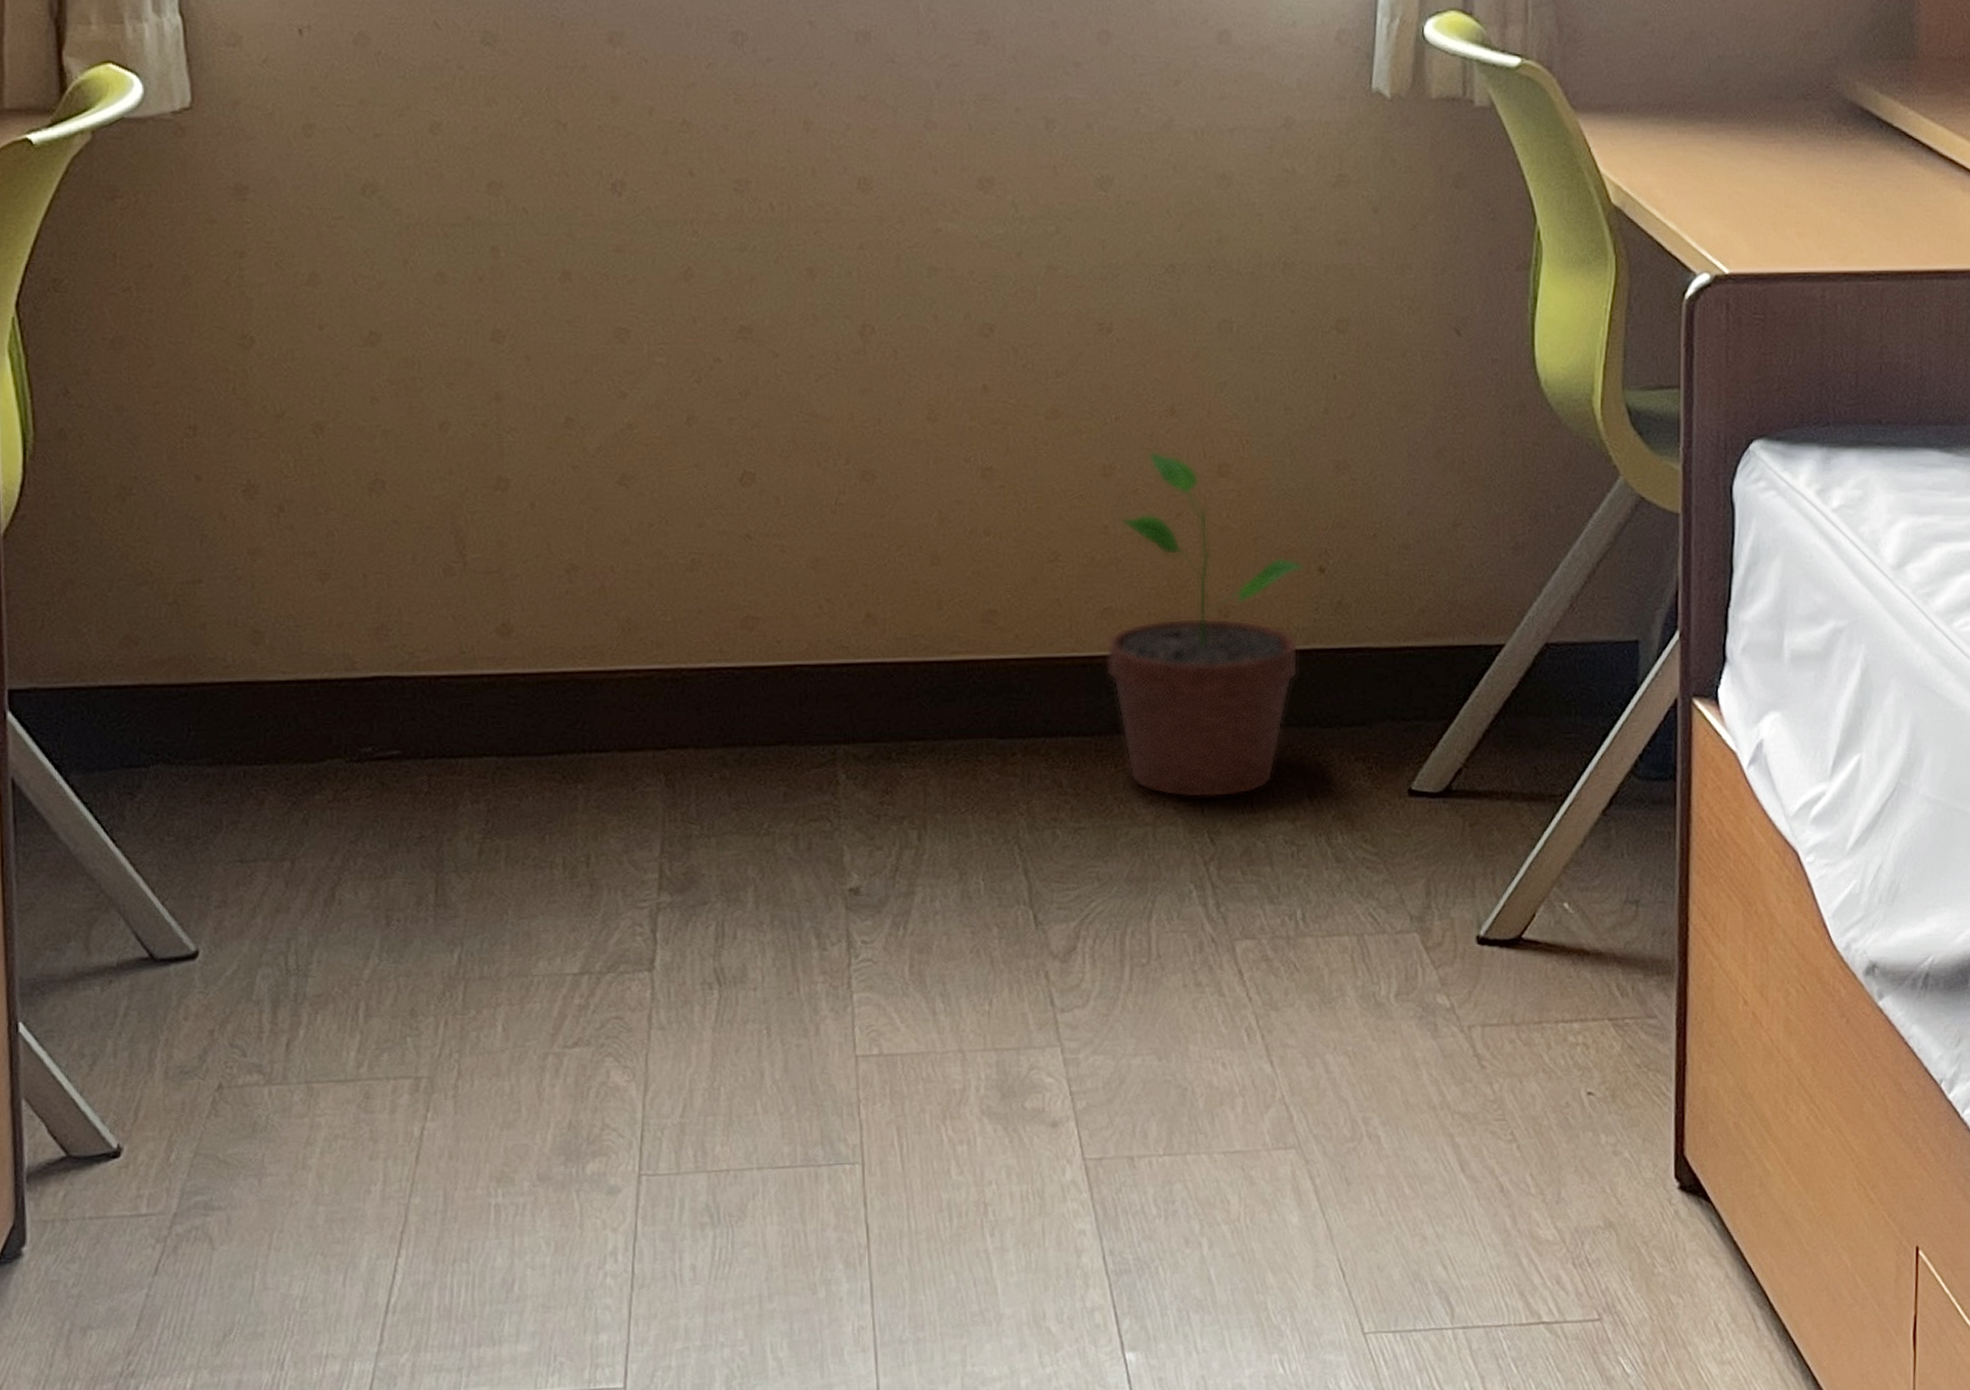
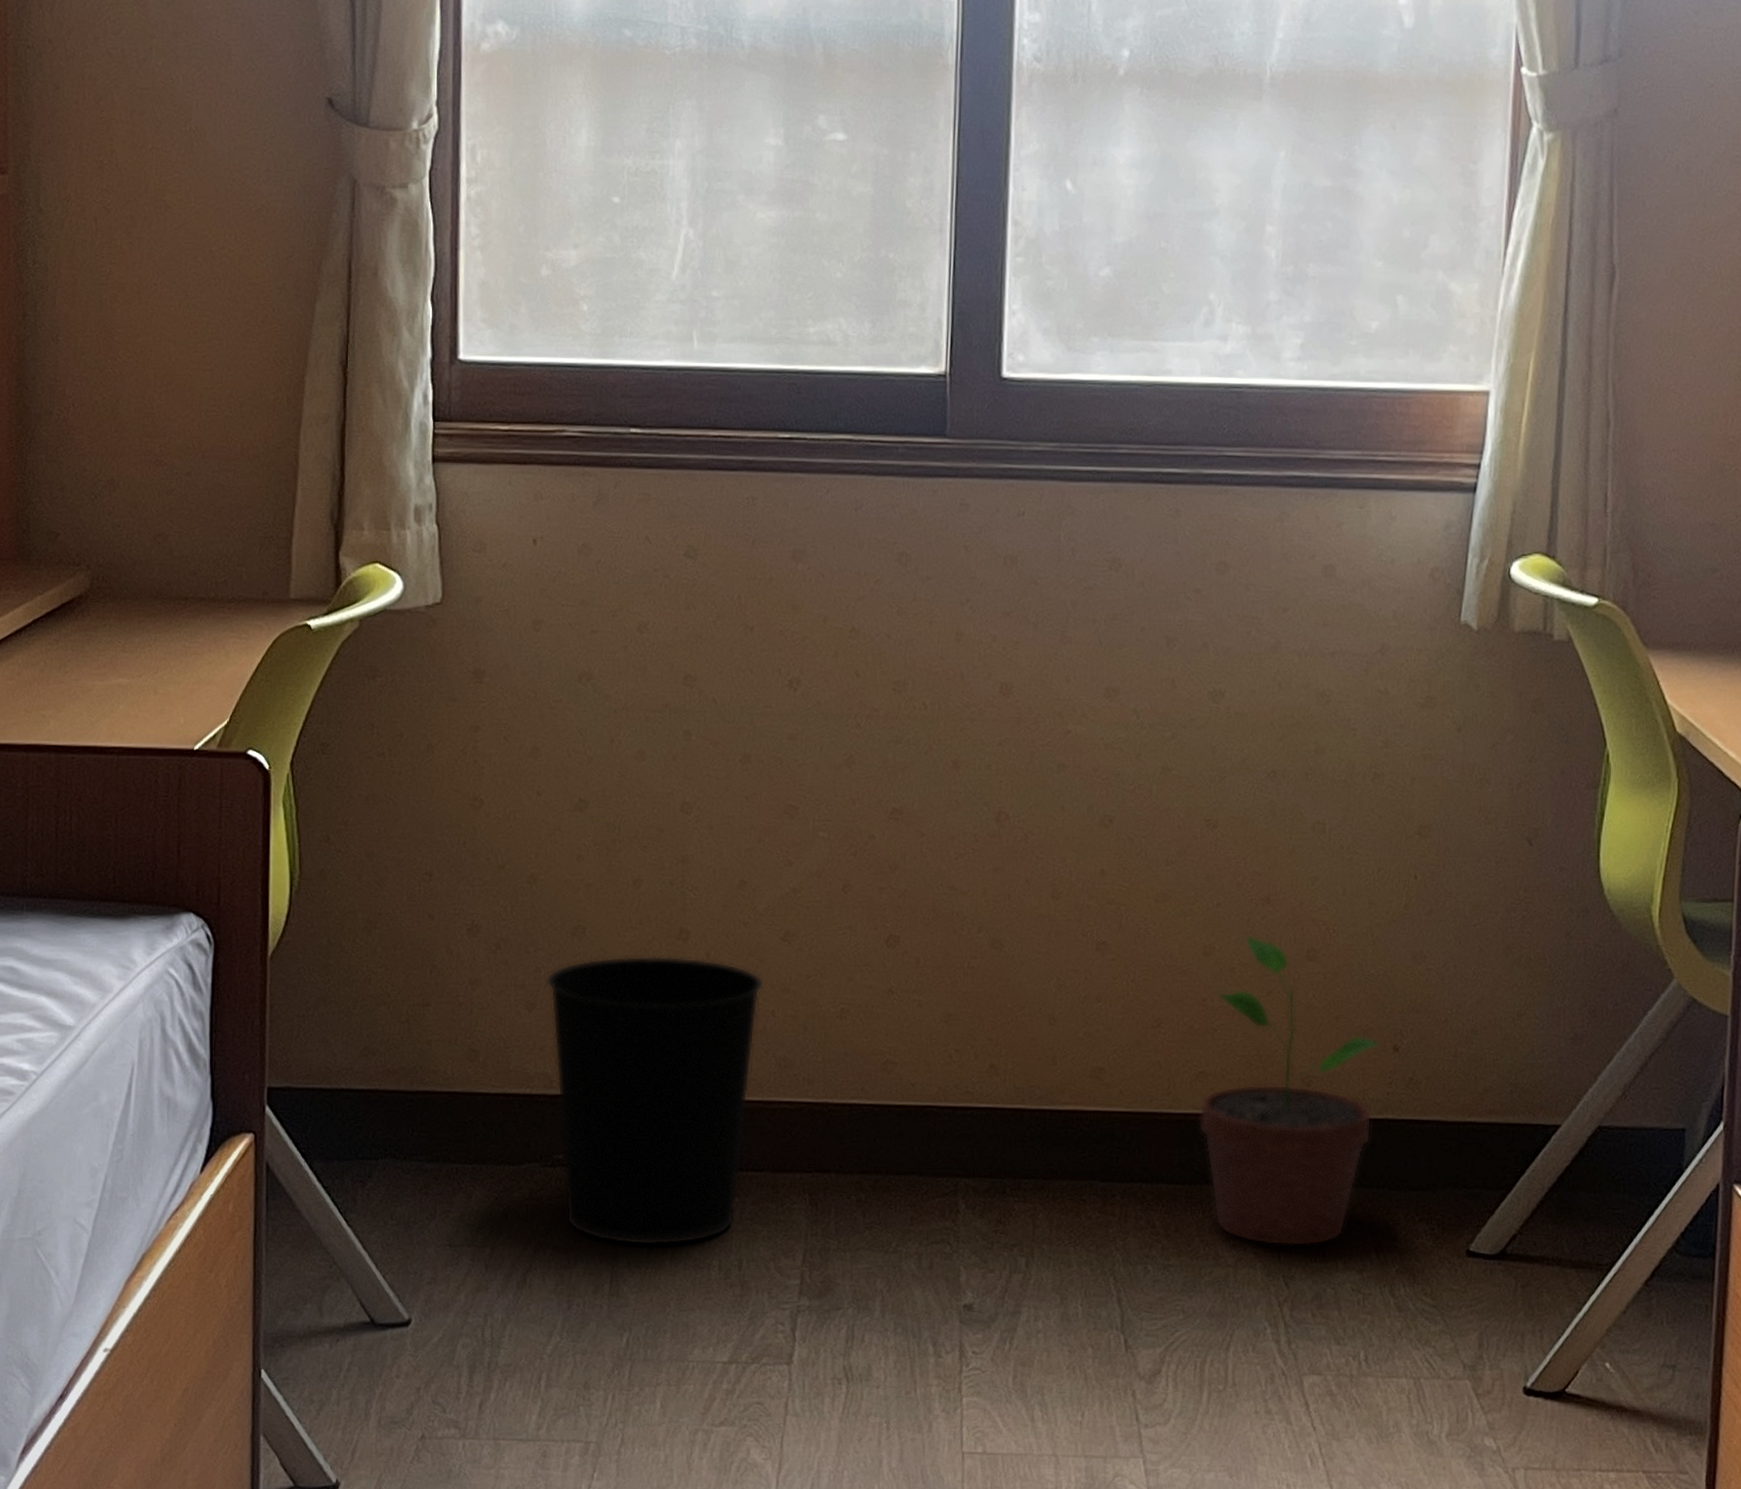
wastebasket: none [340,509,599,847] -> present [546,955,764,1246]

